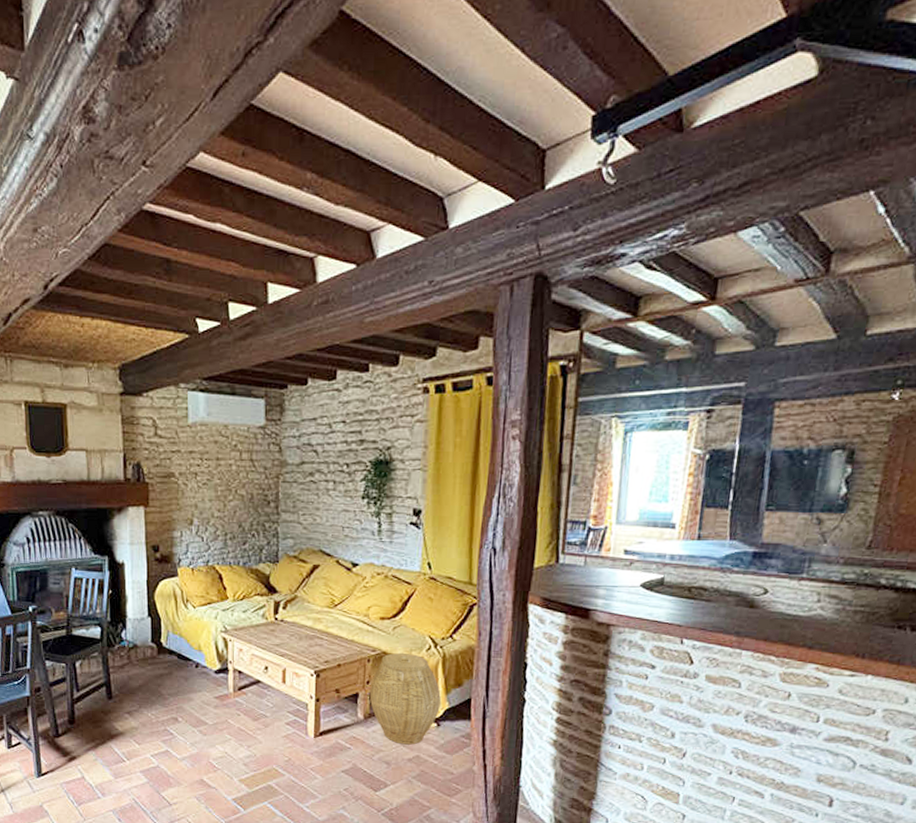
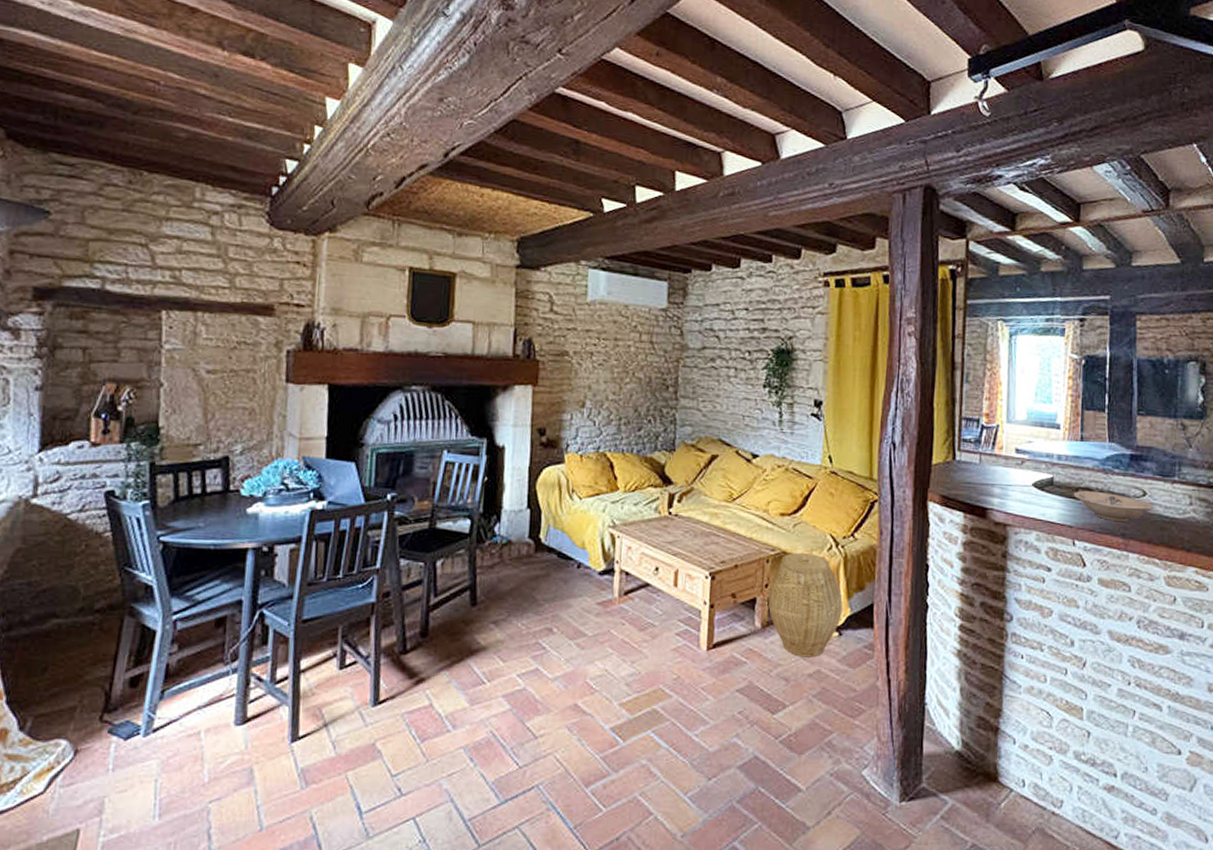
bowl: none [685,589,775,621] -> present [1073,490,1154,522]

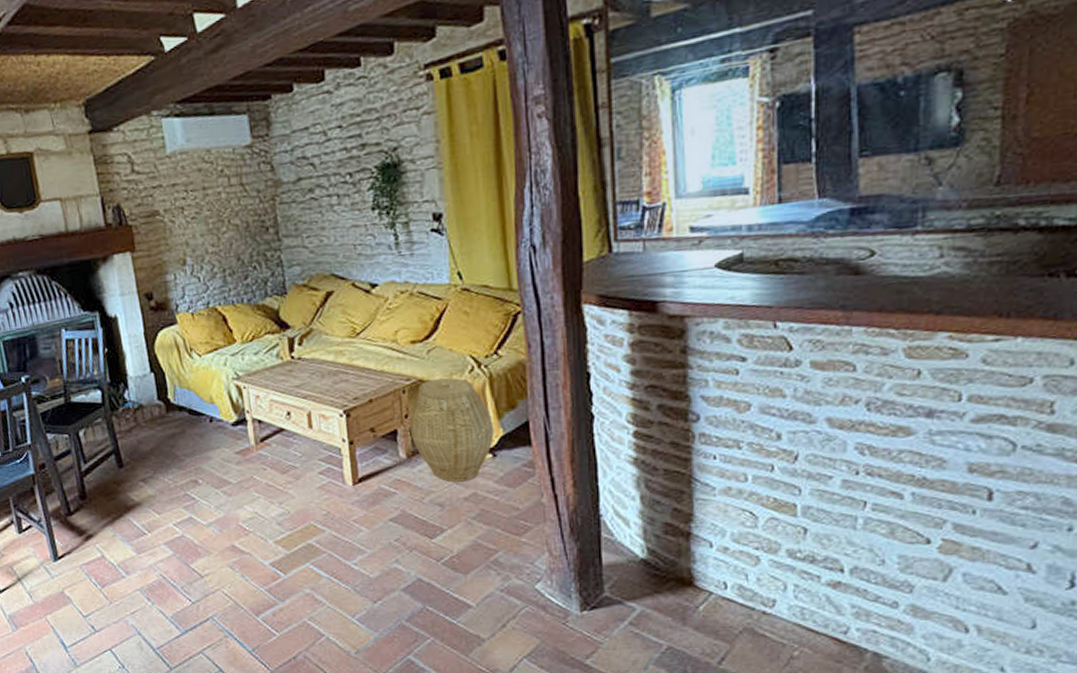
bowl: present [1073,490,1154,522] -> none [771,260,886,293]

